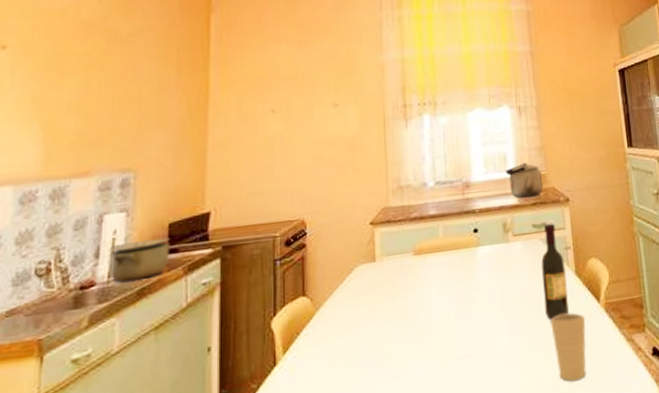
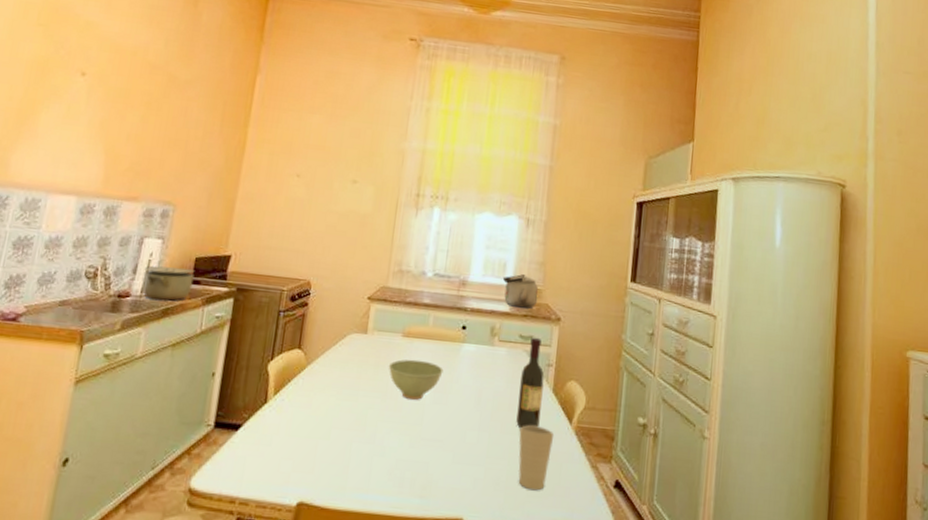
bowl: none [404,275,463,320] -> present [388,359,443,400]

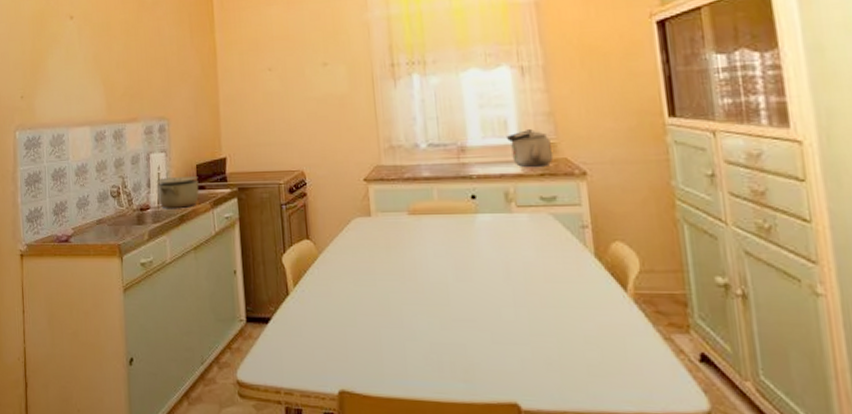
bowl: present [388,359,443,400] -> none [400,237,461,279]
wine bottle: present [516,337,545,429] -> none [551,197,586,301]
cup: present [518,425,553,491] -> none [563,296,609,370]

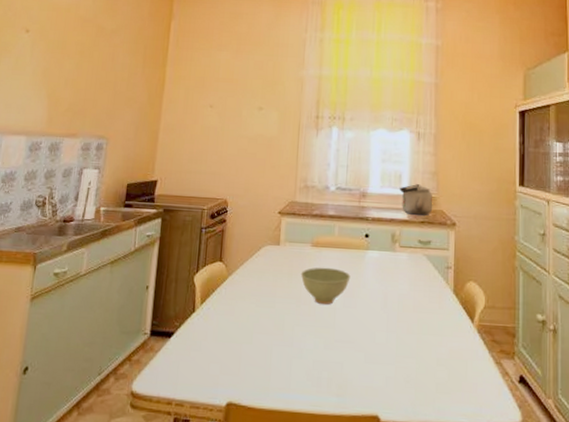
saucepan: present [157,176,199,208] -> none [84,193,127,223]
bowl: none [400,237,461,279] -> present [300,267,351,304]

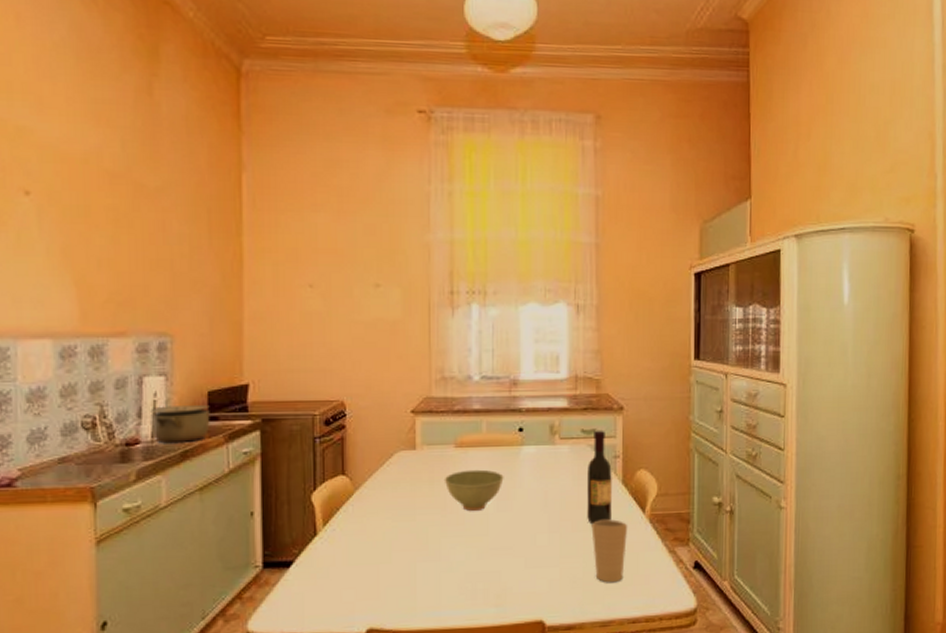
saucepan: none [84,193,127,223] -> present [152,405,210,443]
kettle: present [400,183,433,215] -> none [558,364,597,401]
wine bottle: none [421,241,445,329] -> present [587,430,612,525]
cup: none [425,325,457,387] -> present [591,519,627,583]

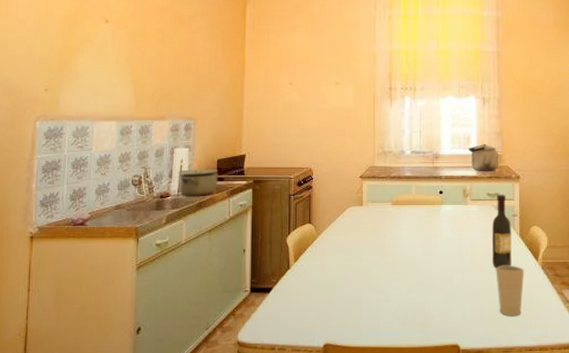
bowl: present [444,469,504,511] -> none [383,222,428,254]
kettle: none [558,364,597,401] -> present [469,143,499,171]

